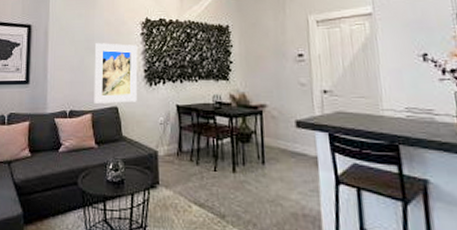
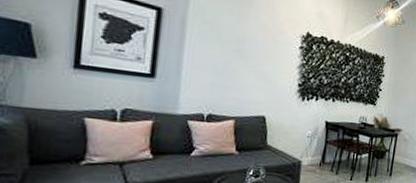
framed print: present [94,43,138,103] -> none [238,47,295,114]

